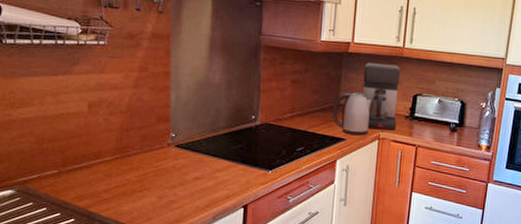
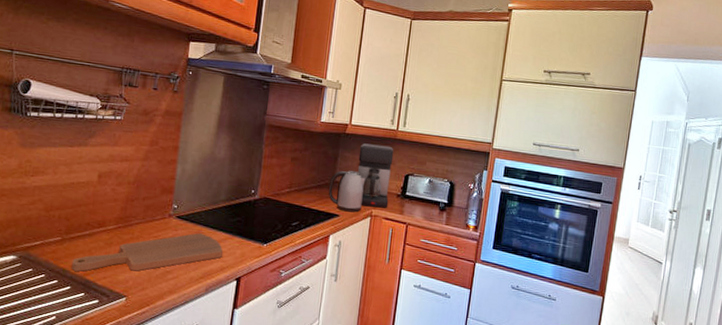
cutting board: none [72,161,227,205] -> present [71,233,223,272]

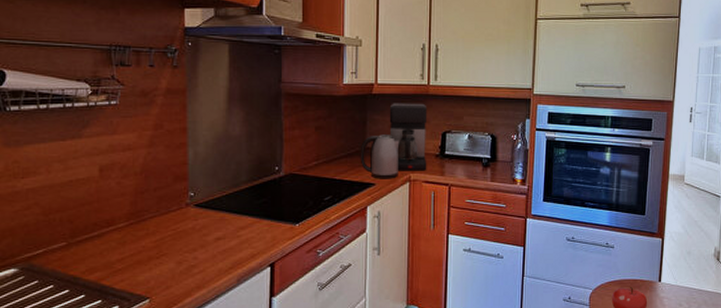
cutting board: present [71,233,223,272] -> none [82,220,251,278]

